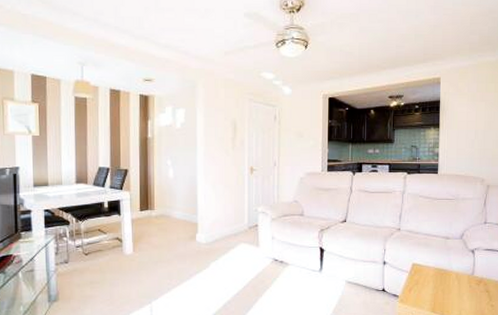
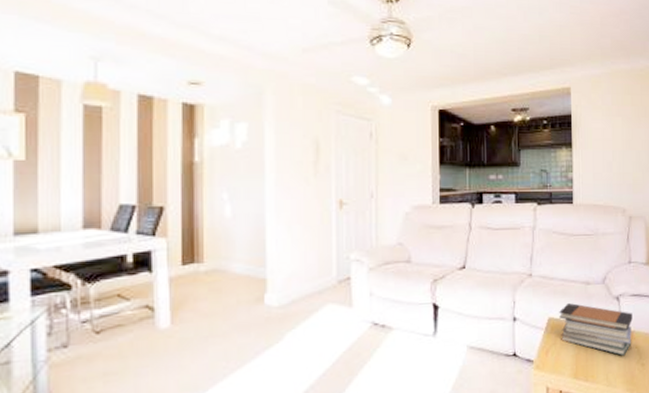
book stack: none [422,253,485,297] -> present [559,303,633,356]

